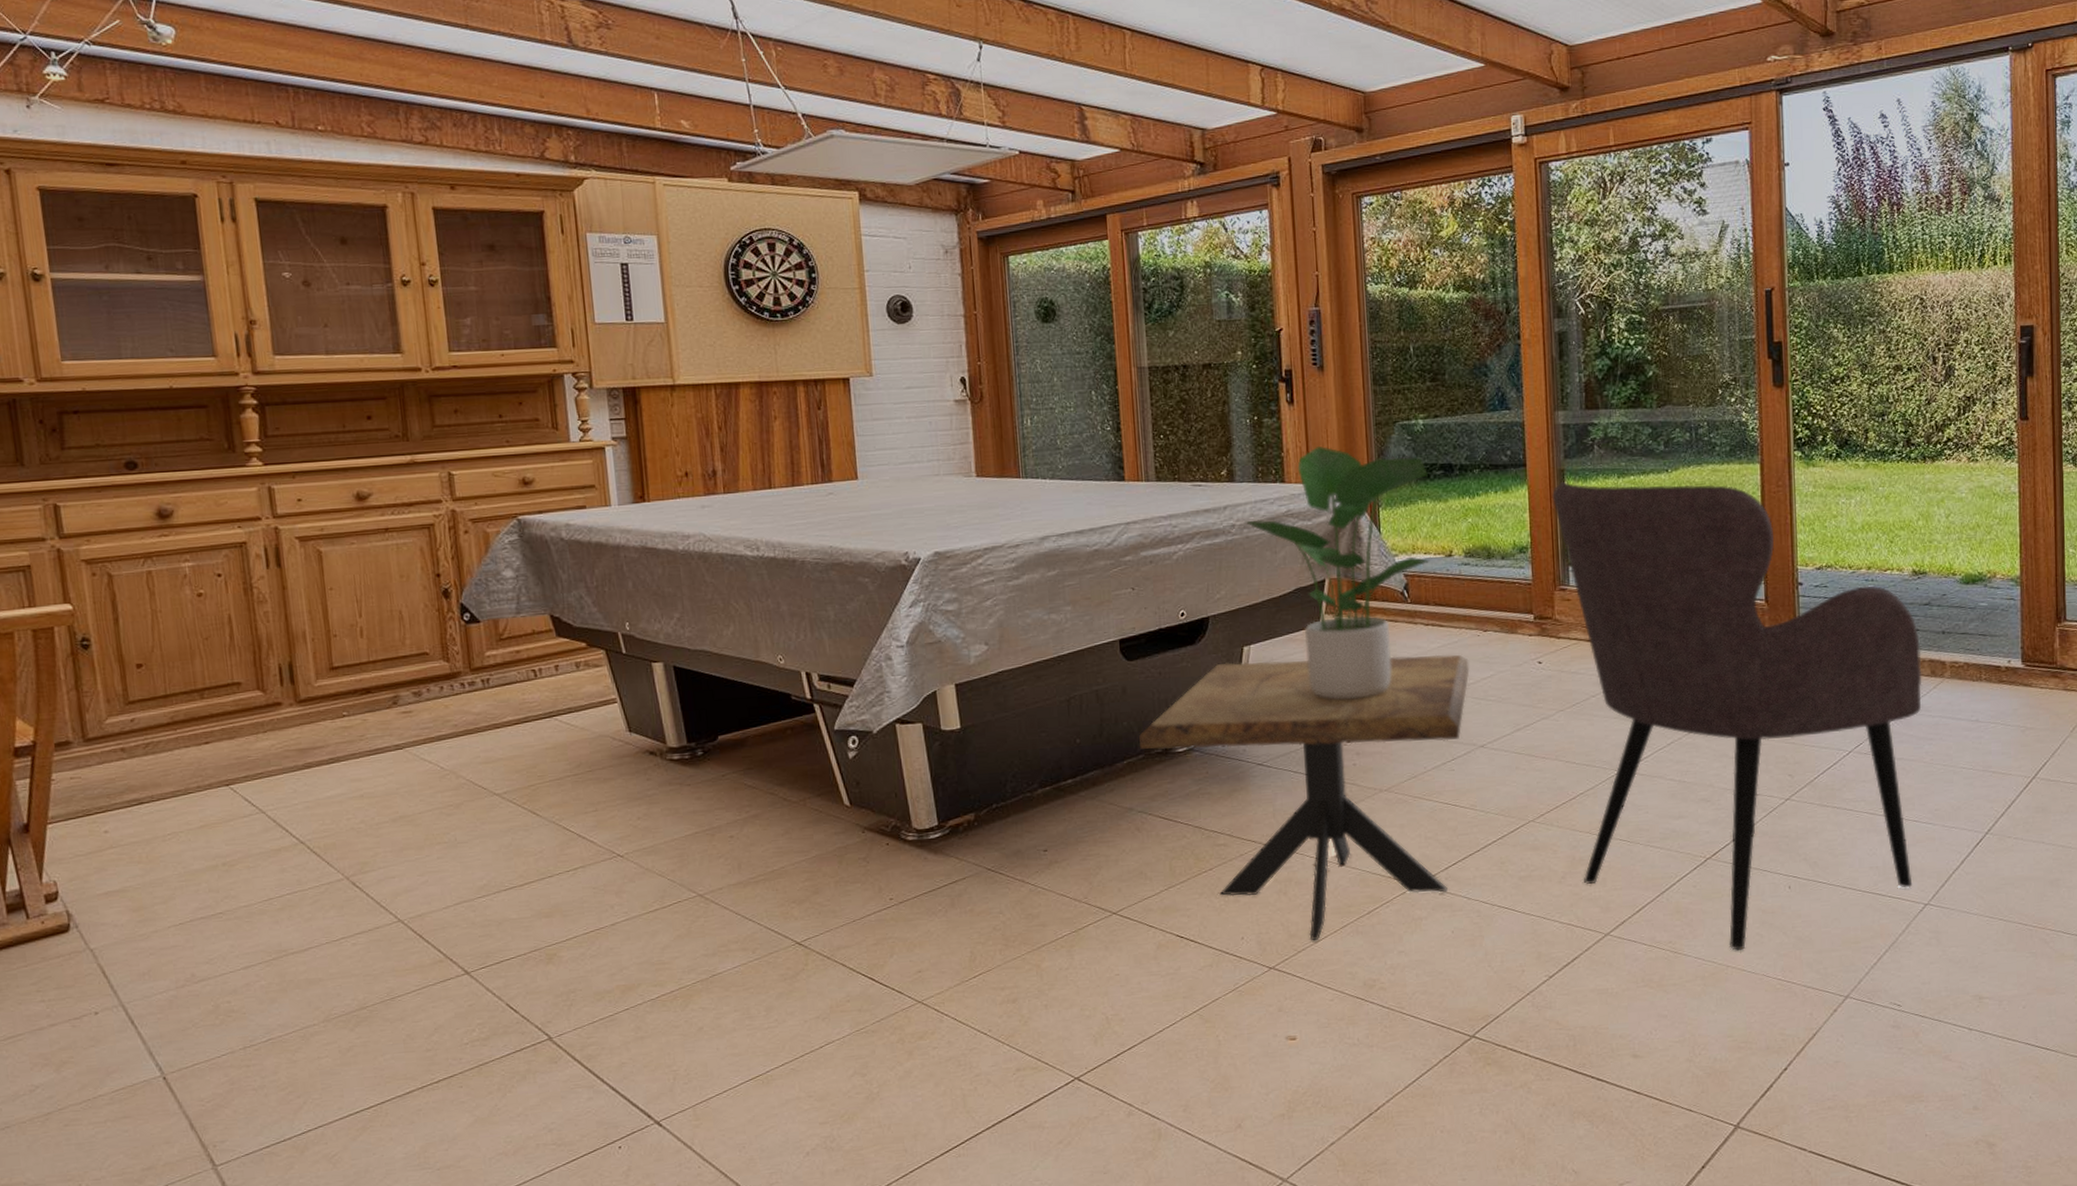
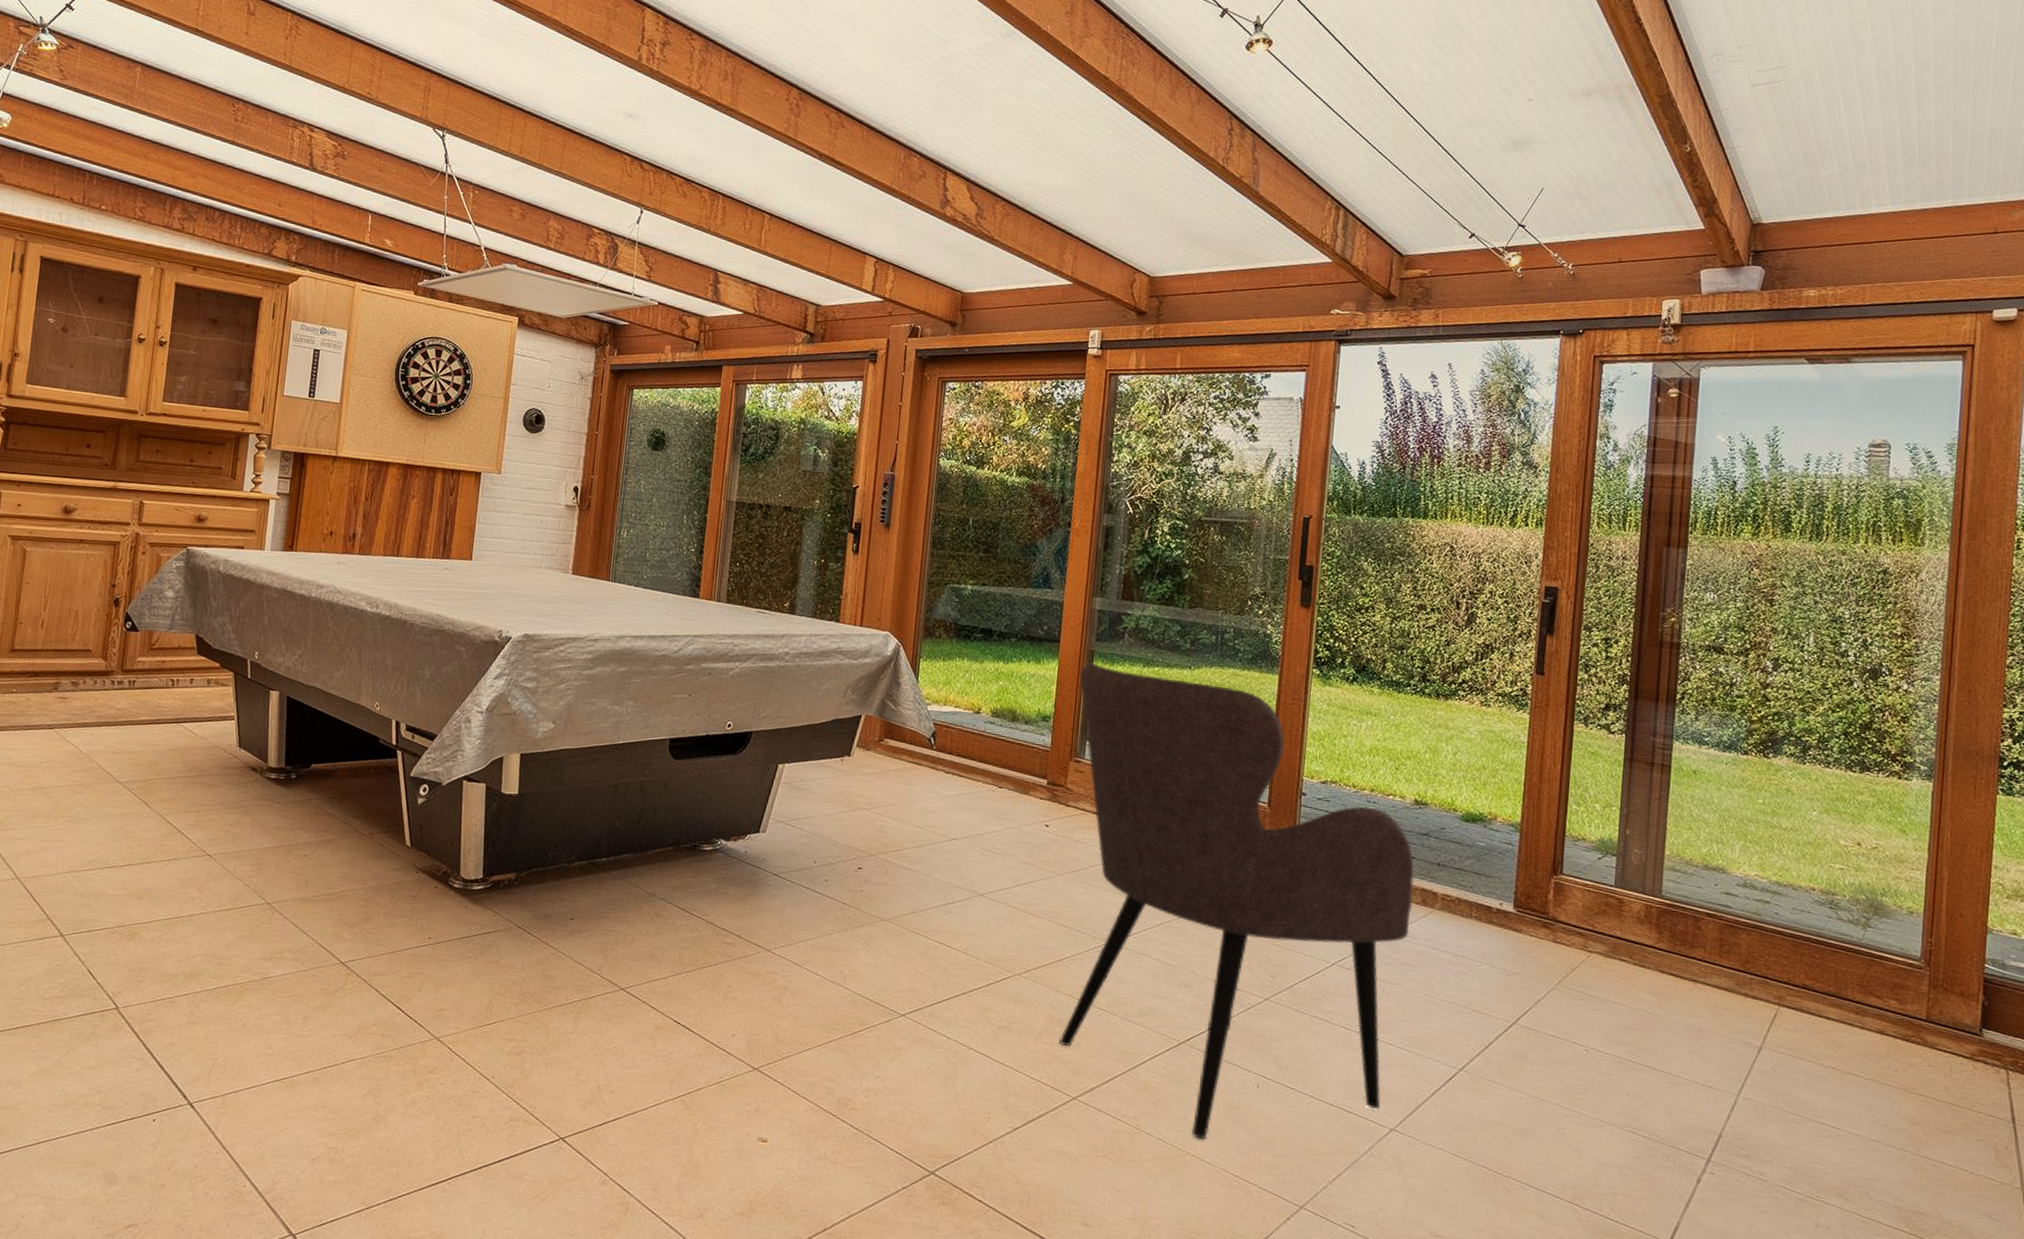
side table: present [1139,654,1470,941] -> none [671,776,981,1051]
potted plant: present [1244,445,1430,700] -> none [798,594,969,831]

